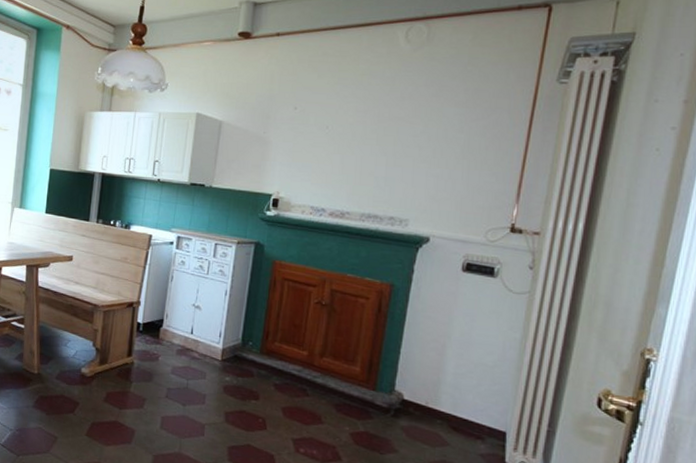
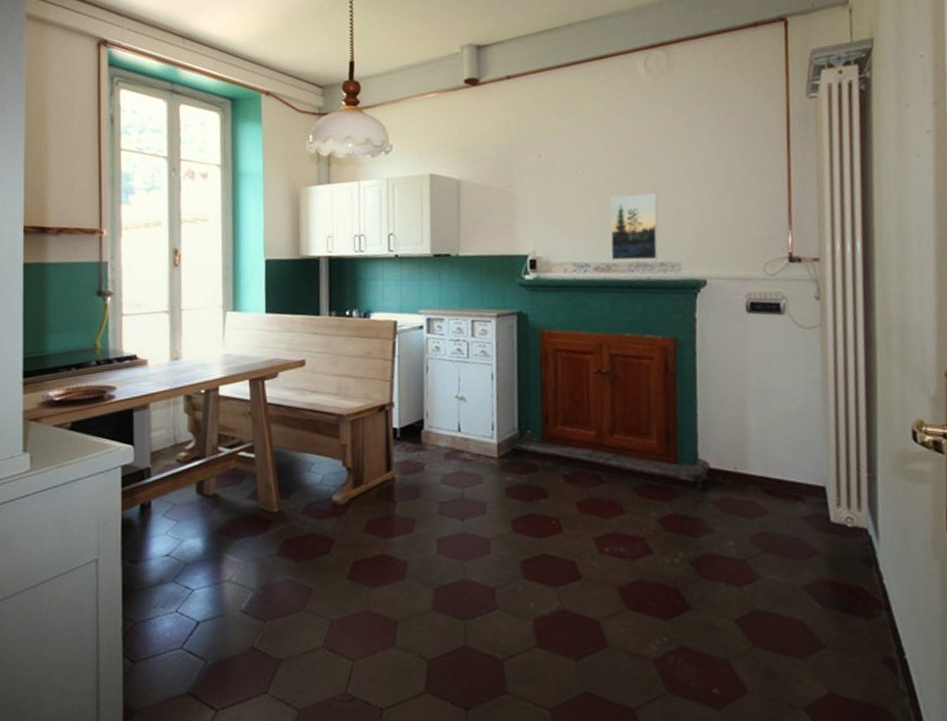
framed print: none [346,153,397,214] -> present [610,193,659,261]

